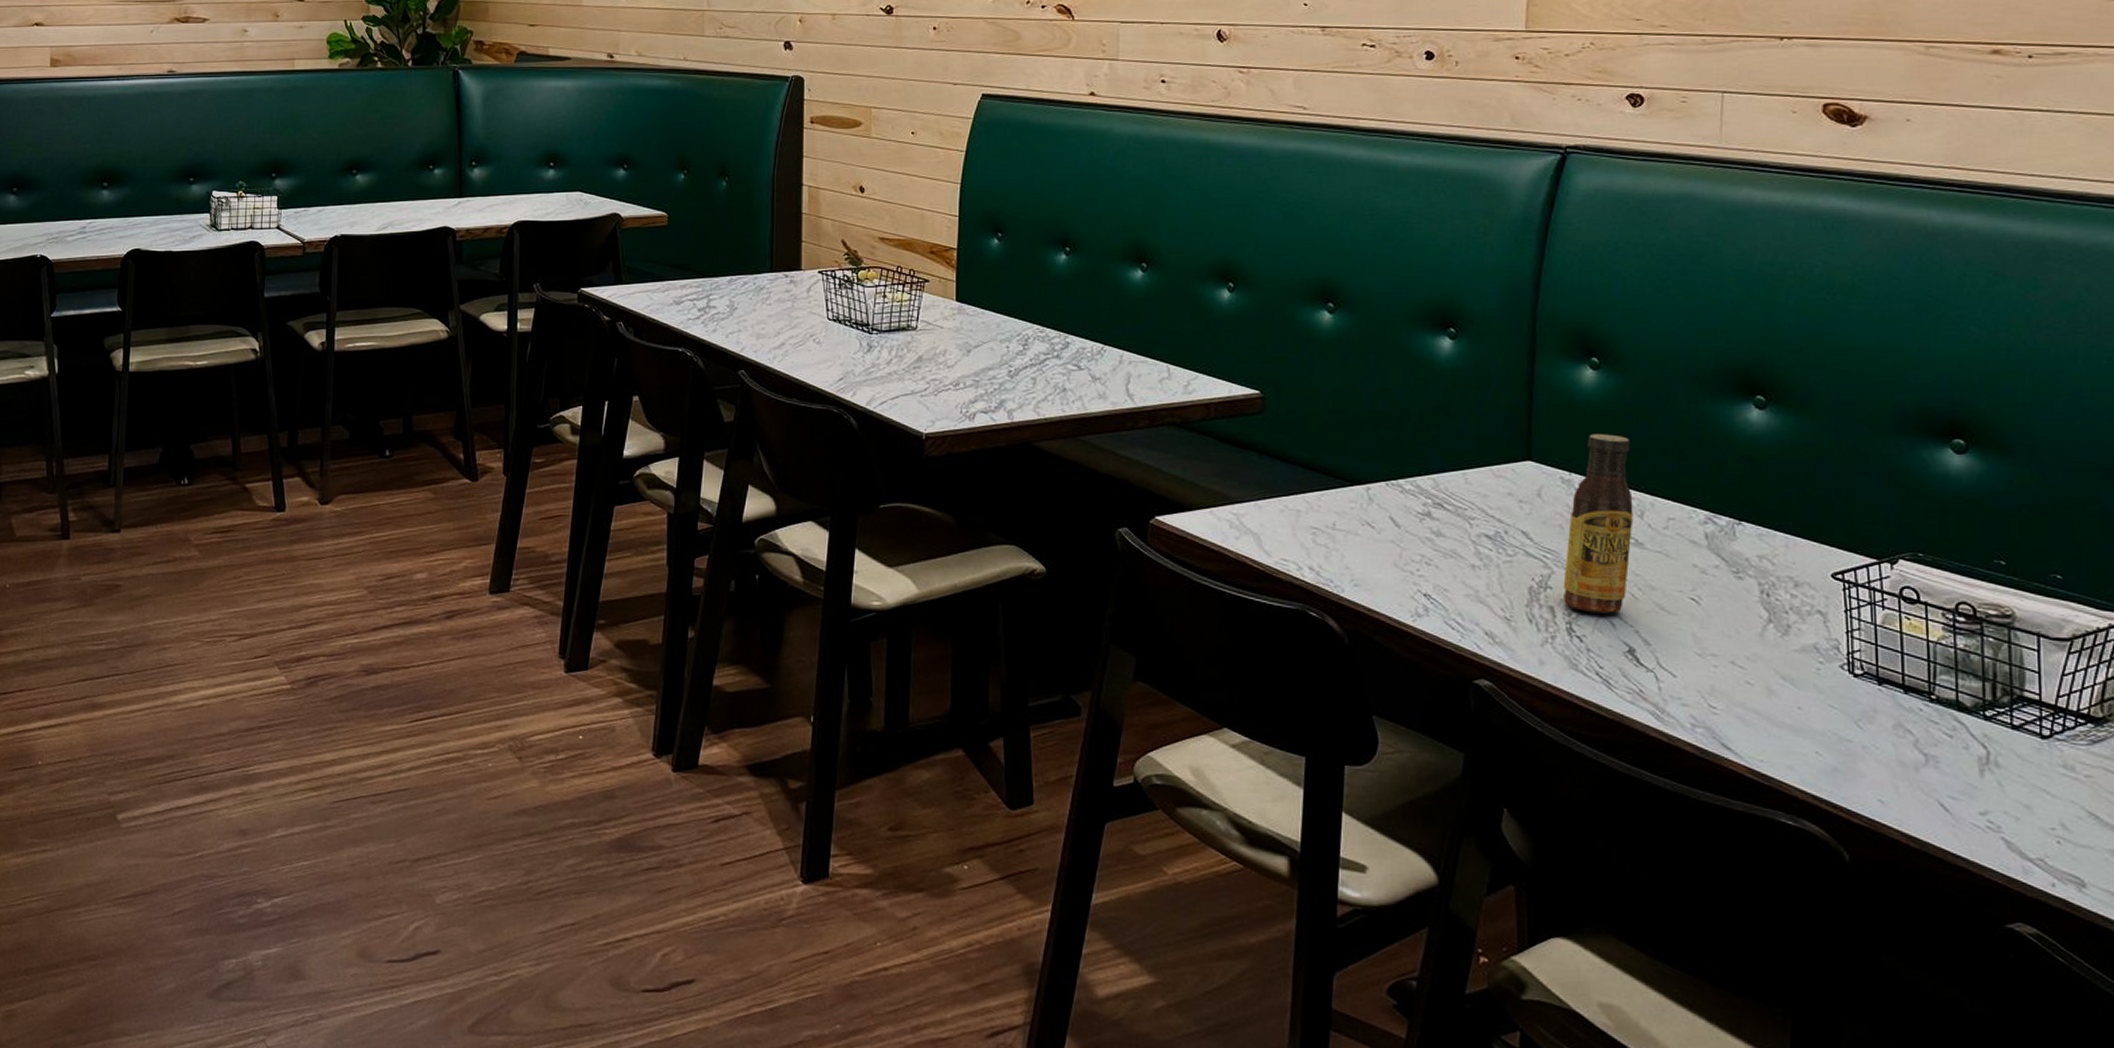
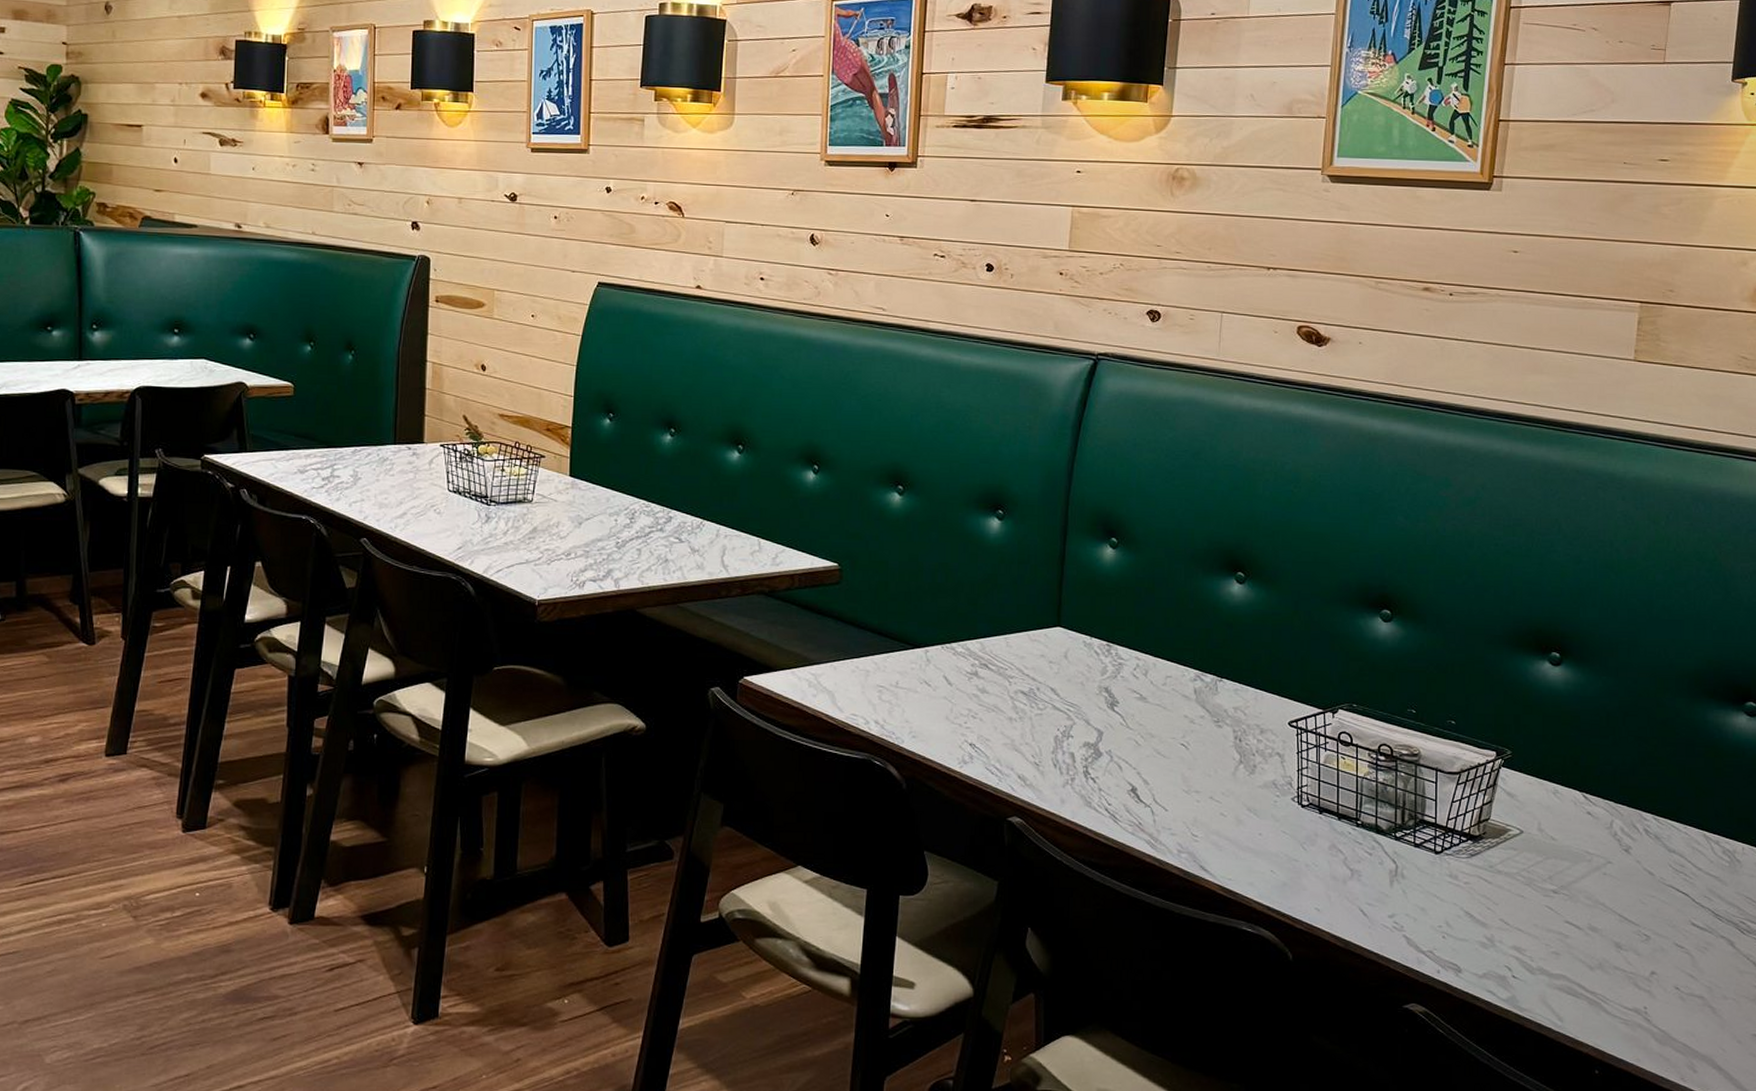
sauce bottle: present [1563,434,1634,614] -> none [1082,604,1140,758]

